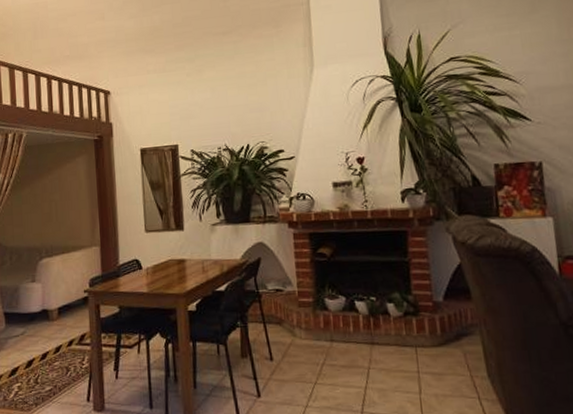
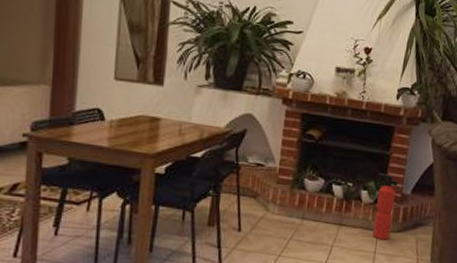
fire extinguisher: none [401,282,431,357] -> present [372,173,398,240]

